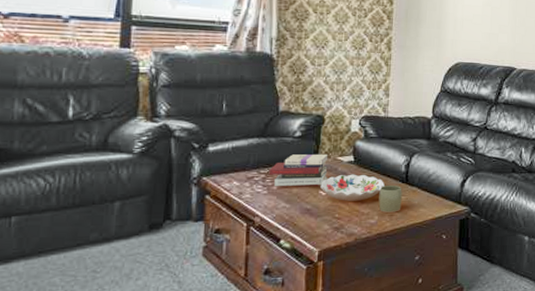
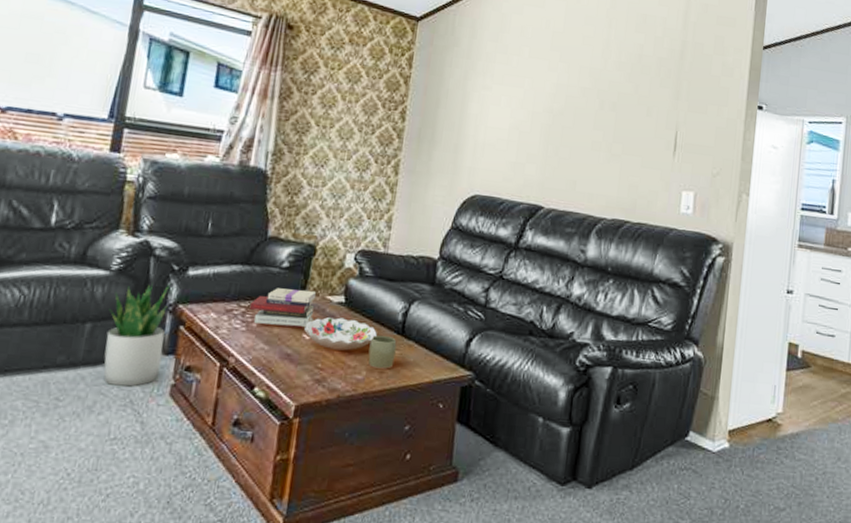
planter: none [136,160,193,253] -> present [103,283,171,387]

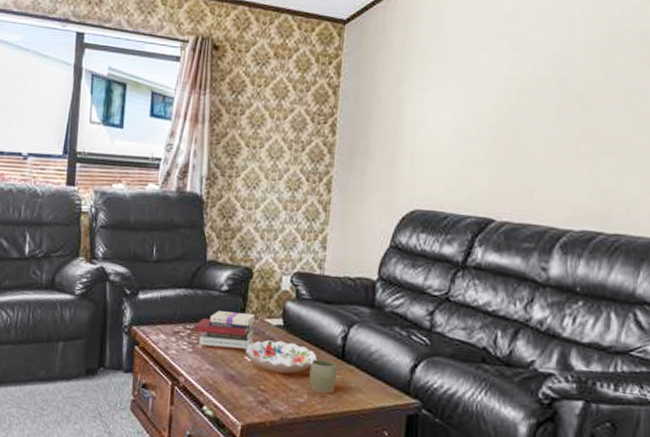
planter: present [103,283,171,387] -> none [75,306,125,400]

